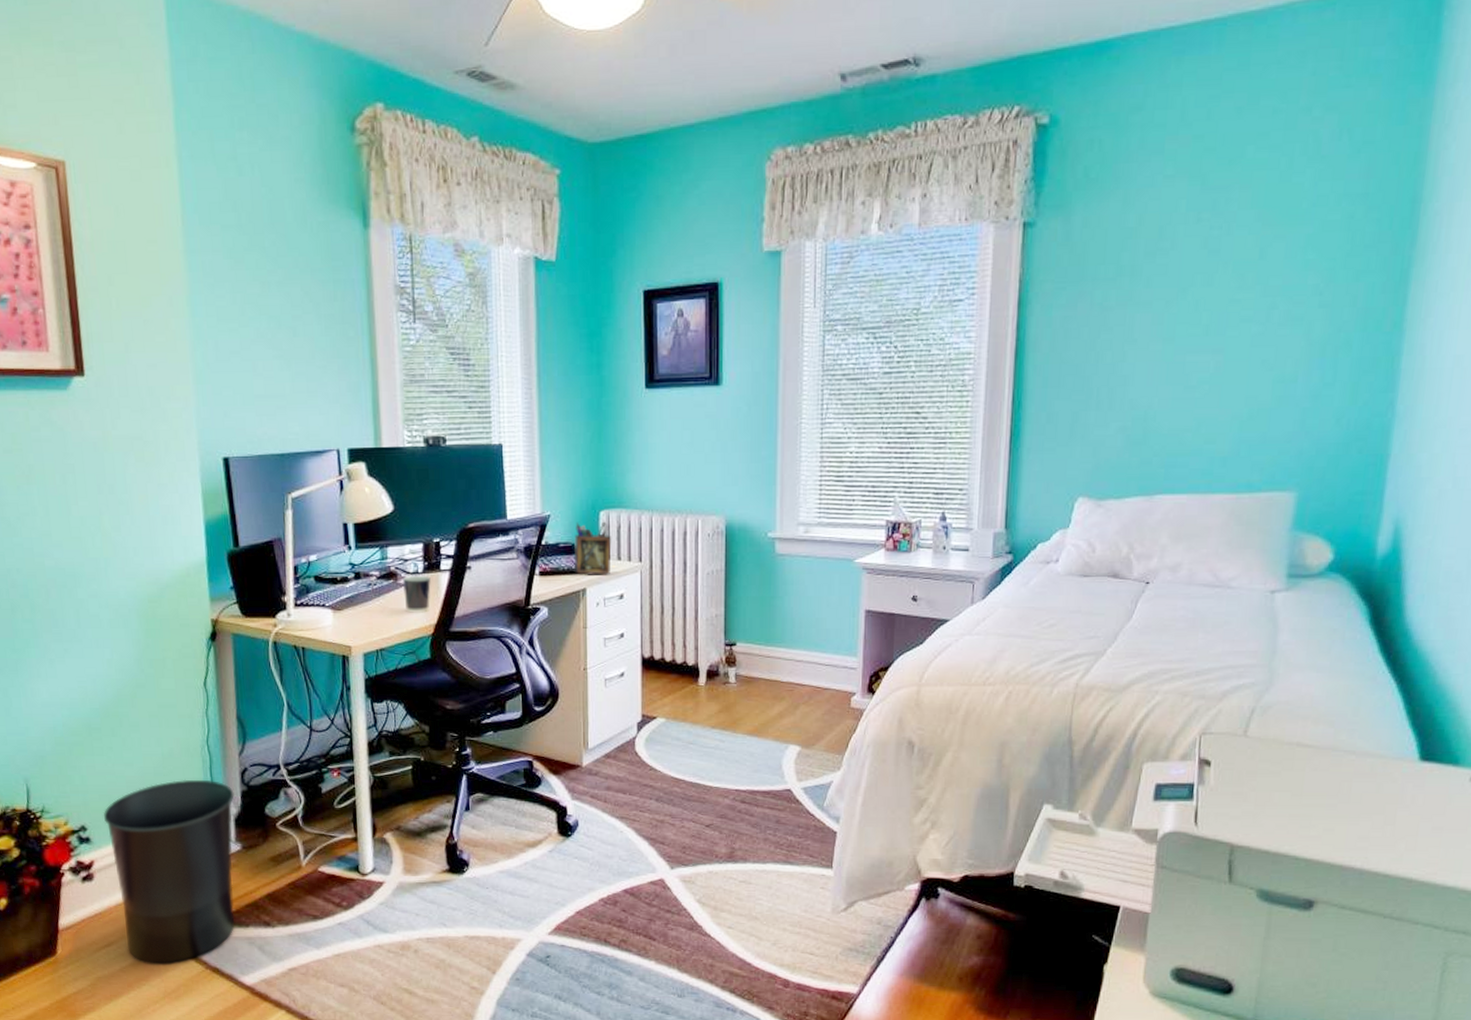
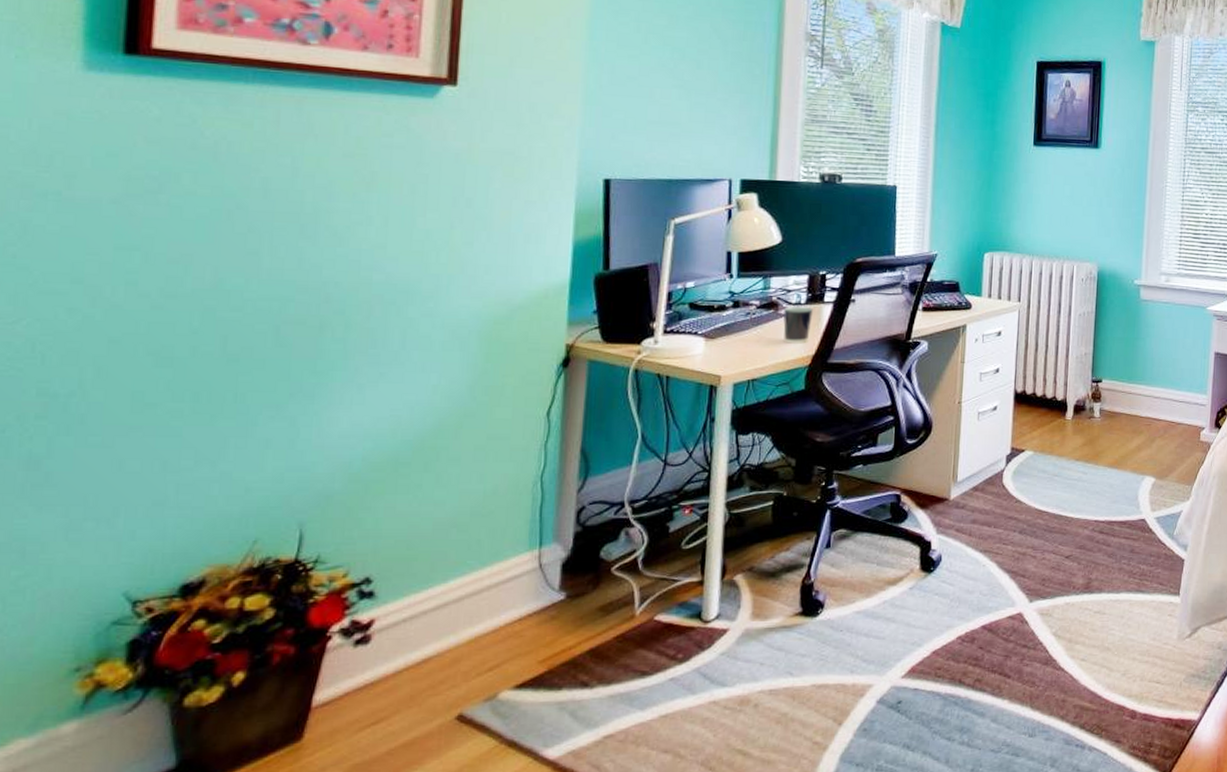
waste bin: present [103,779,235,964] -> none [396,520,566,741]
desk organizer: present [574,521,612,574] -> none [956,262,994,312]

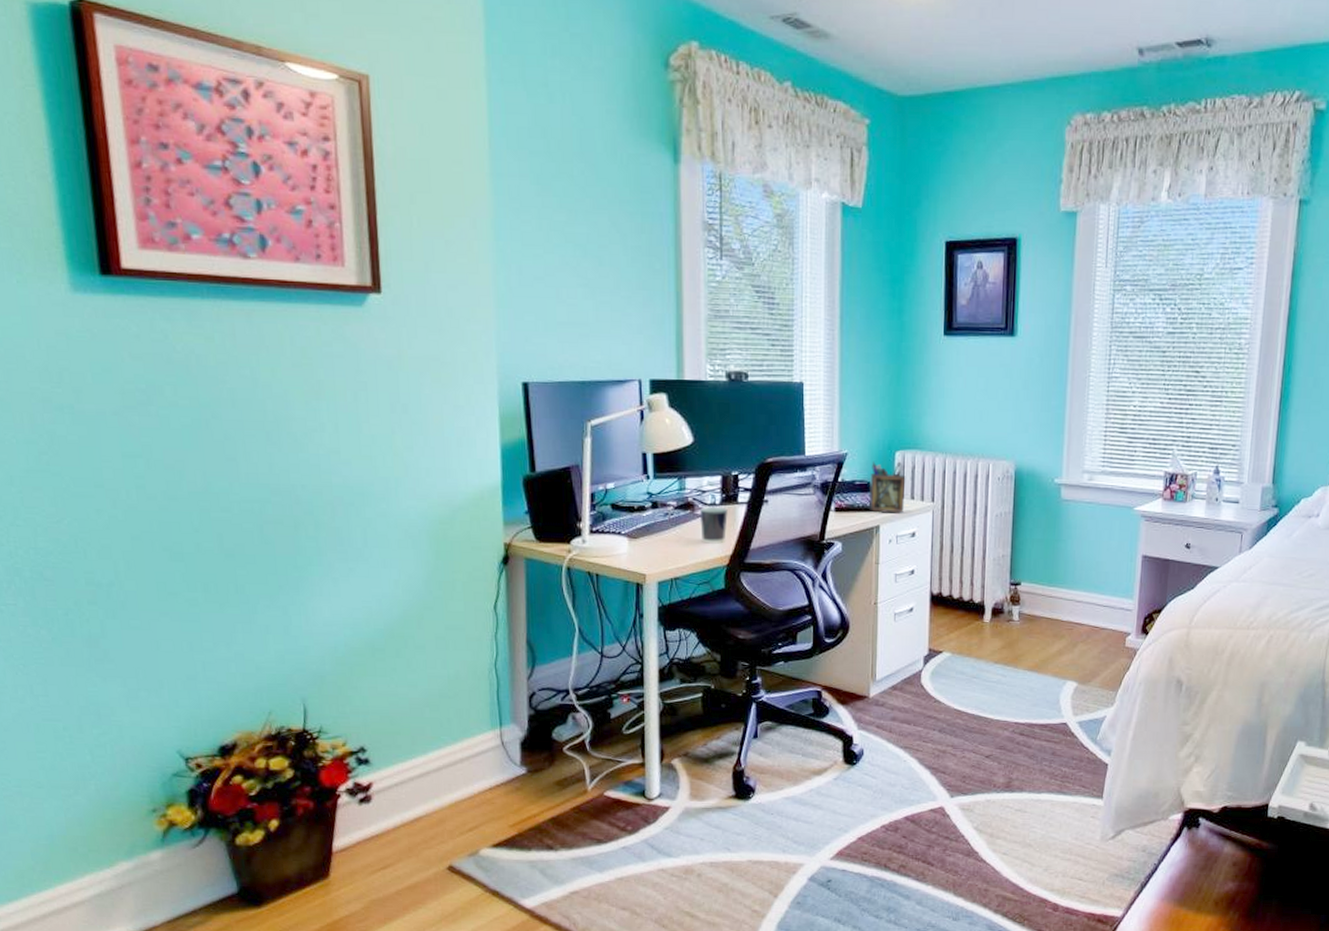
desk organizer: none [956,262,994,312] -> present [868,461,906,512]

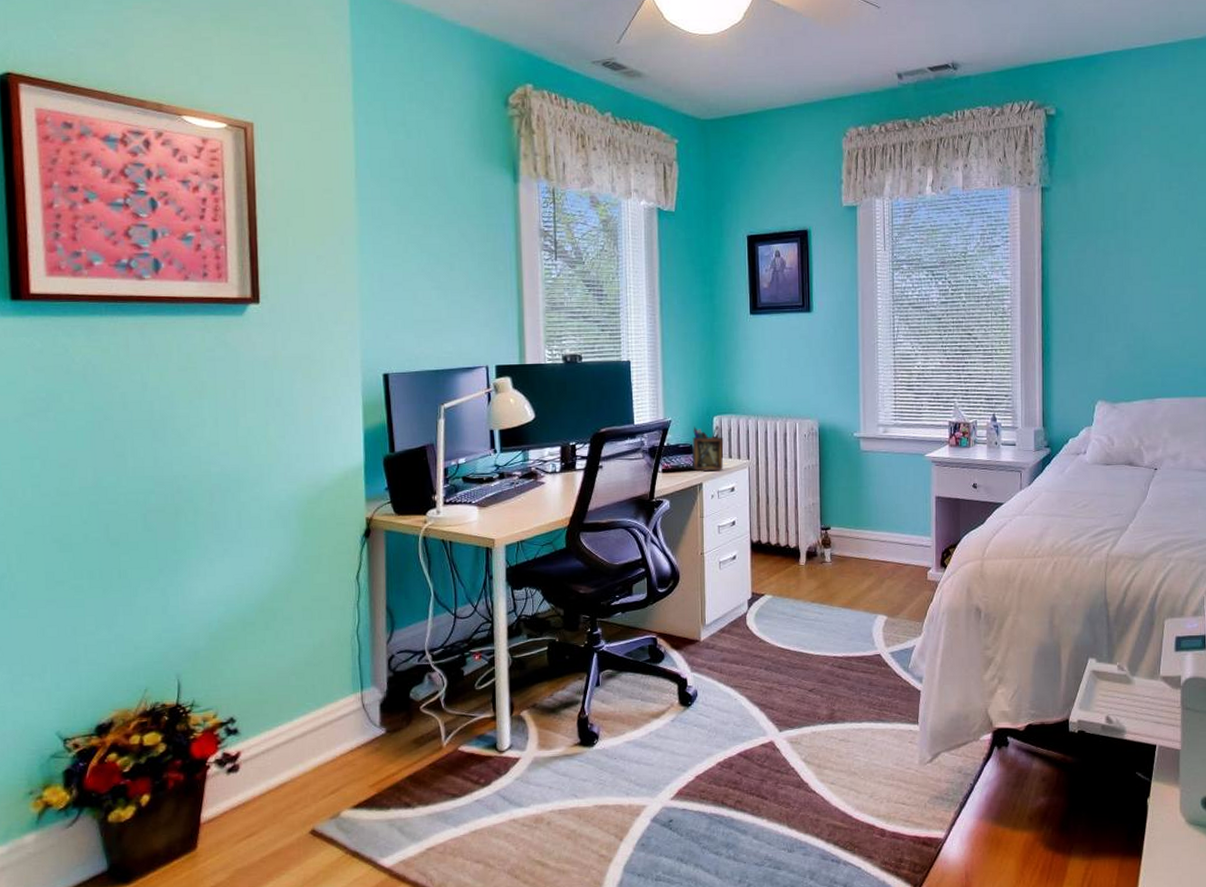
mug: present [699,506,728,544] -> none [541,474,567,508]

